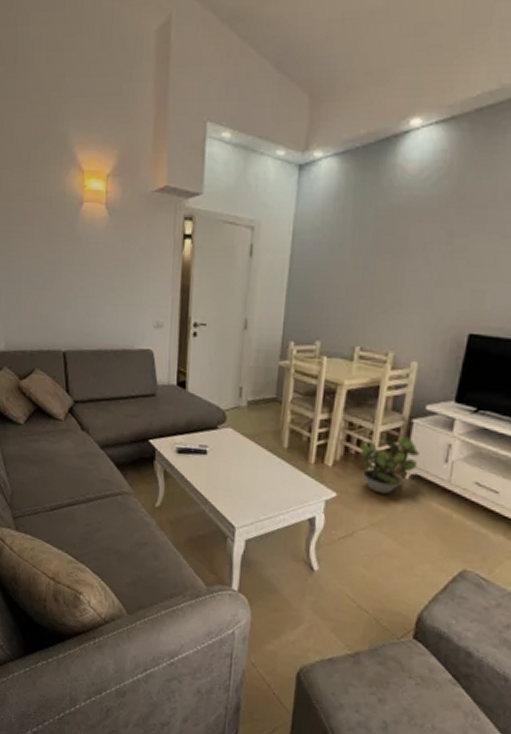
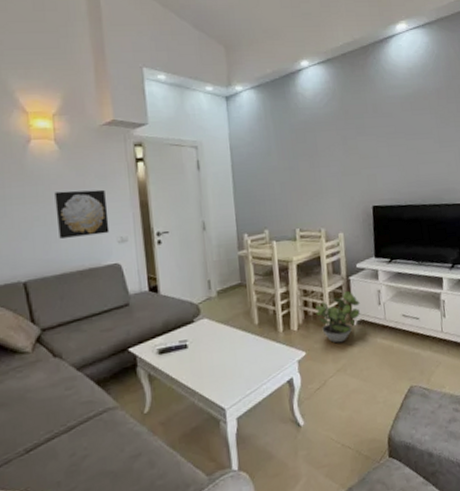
wall art: none [98,262,148,316] -> present [54,189,110,239]

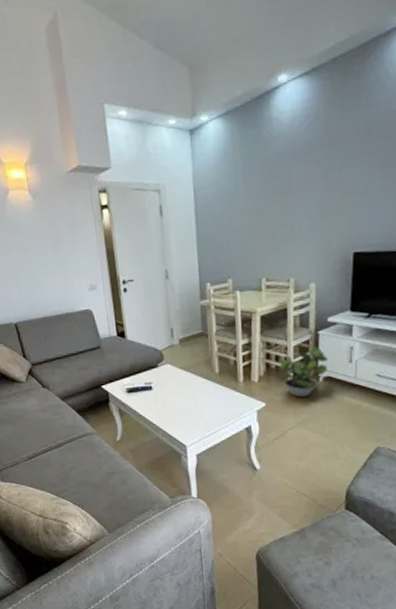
wall art: present [54,189,110,239] -> none [32,238,81,285]

